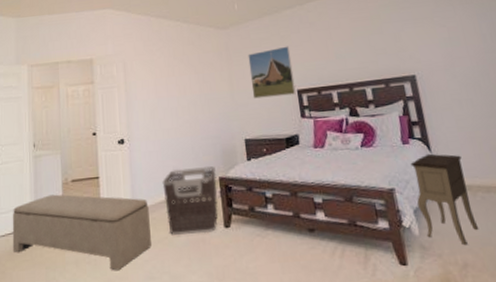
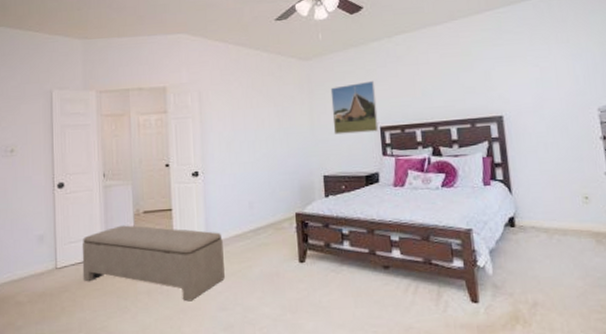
clothes hamper: present [162,166,219,235] -> none [237,202,294,268]
nightstand: present [410,153,479,246] -> none [490,195,552,286]

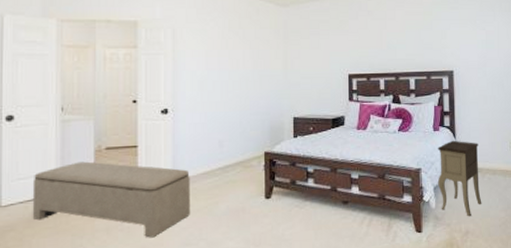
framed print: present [330,80,379,135] -> none [305,31,347,79]
nightstand: none [490,195,552,286] -> present [437,140,482,217]

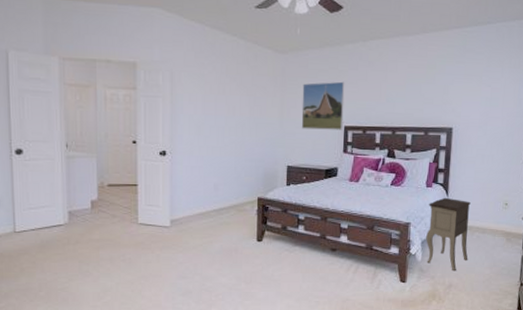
bench: present [32,161,190,238] -> none [42,196,186,269]
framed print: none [305,31,347,79] -> present [301,81,345,130]

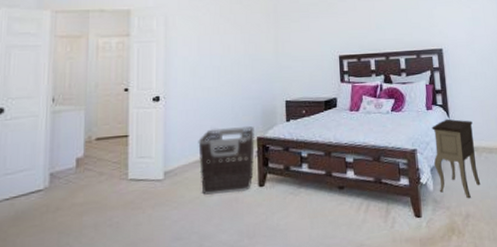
clothes hamper: none [202,186,255,245] -> present [198,126,255,195]
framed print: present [301,81,345,130] -> none [295,13,338,62]

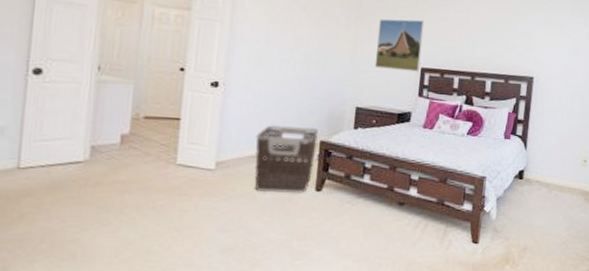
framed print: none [295,13,338,62] -> present [374,19,425,72]
nightstand: present [431,118,481,199] -> none [501,150,549,233]

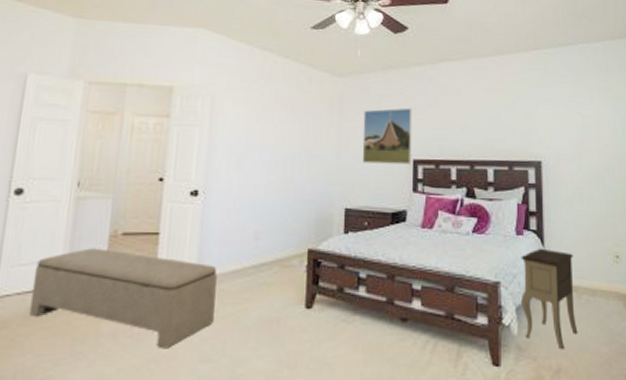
bench: none [53,128,236,220] -> present [28,248,217,349]
clothes hamper: present [254,125,318,194] -> none [237,235,305,313]
nightstand: none [501,150,549,233] -> present [521,248,578,350]

